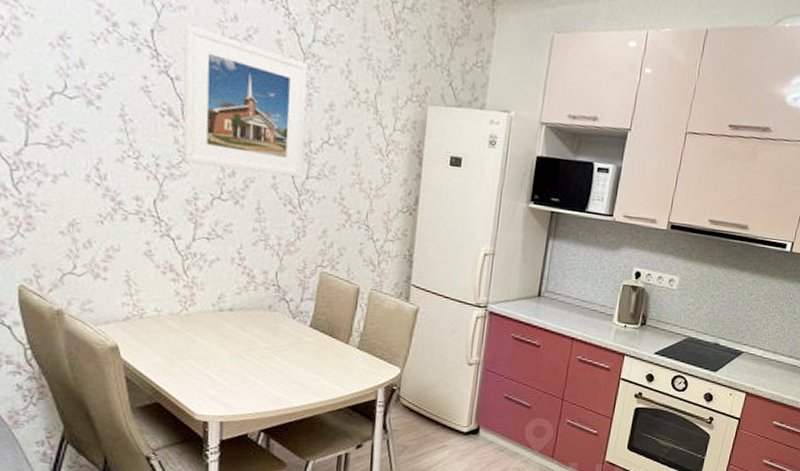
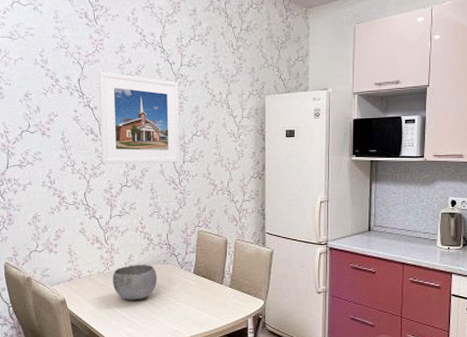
bowl: none [191,307,258,355] -> present [112,265,157,301]

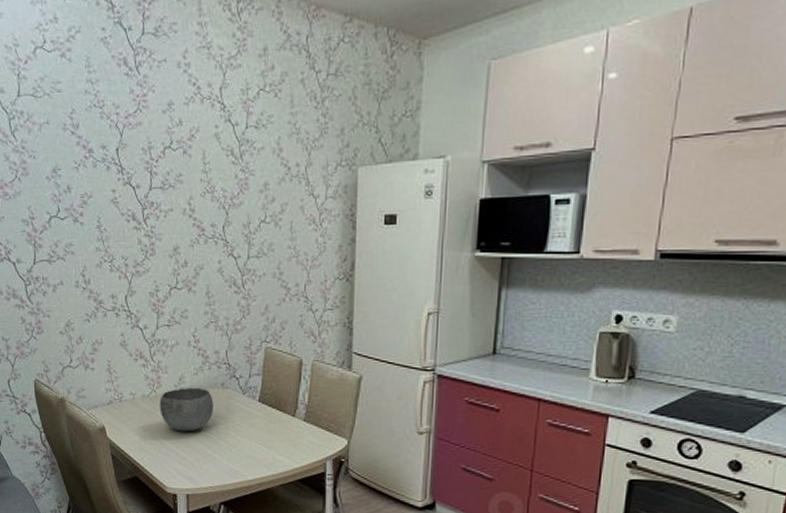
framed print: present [98,70,180,164] -> none [141,136,244,260]

